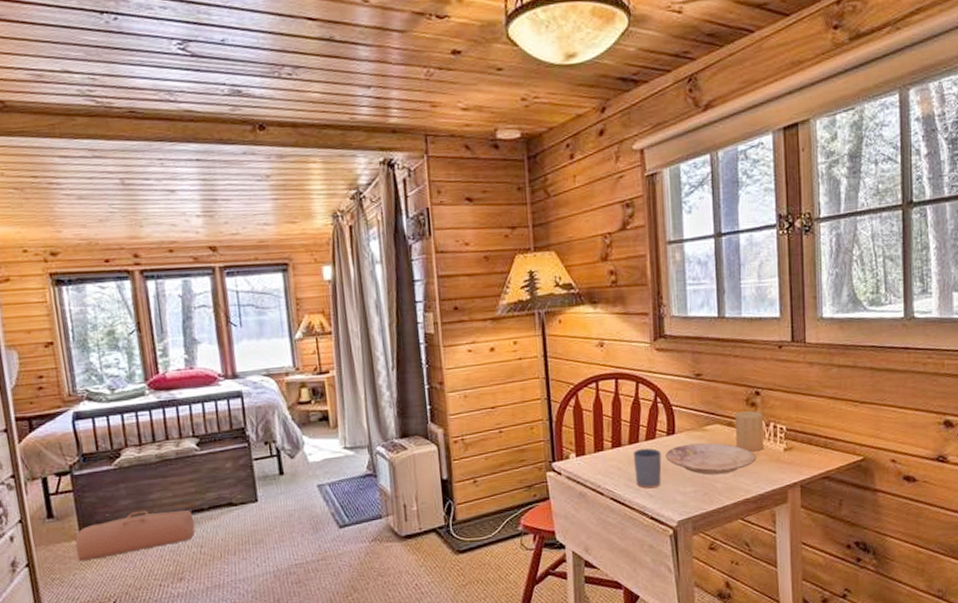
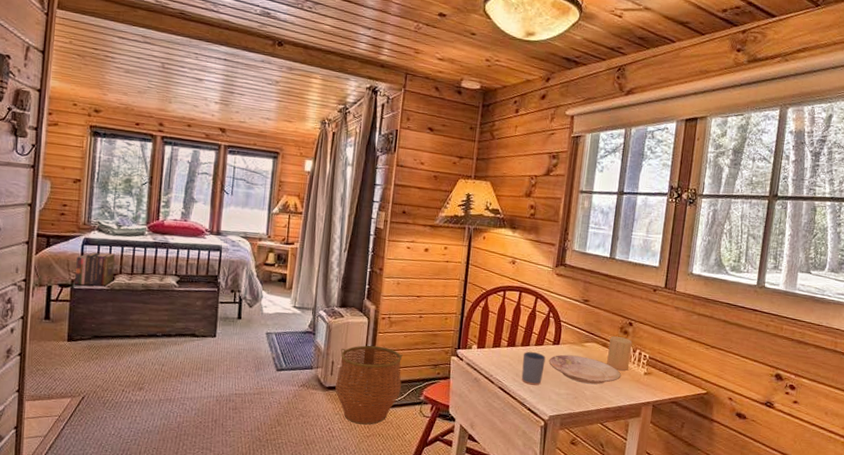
books: none [69,424,119,471] -> present [75,252,115,286]
duffel bag: present [75,510,195,561] -> none [62,327,162,360]
basket: none [411,476,494,573] -> present [335,345,403,425]

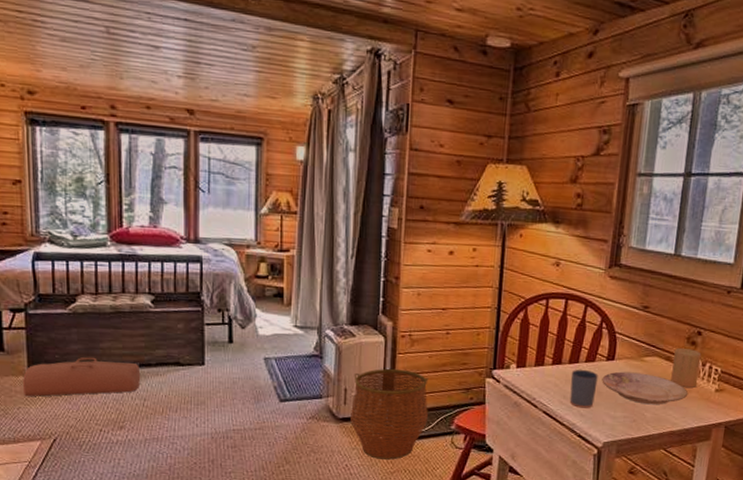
duffel bag: none [62,327,162,360] -> present [23,357,141,397]
books: present [75,252,115,286] -> none [28,269,74,310]

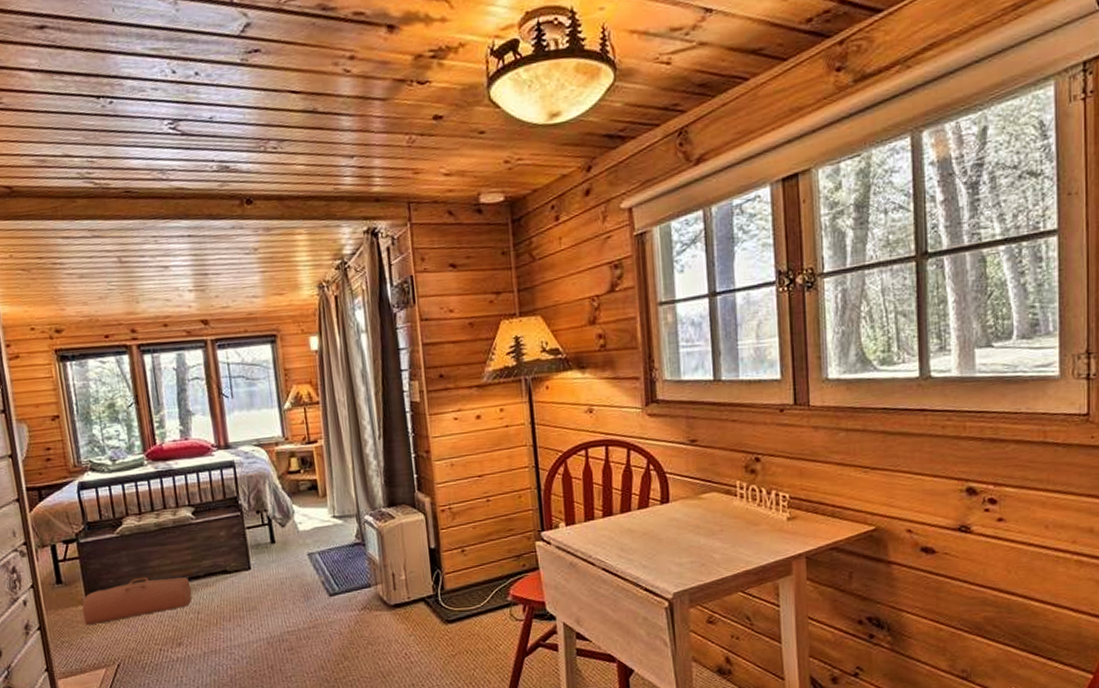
basket: present [350,368,429,460] -> none [399,545,482,643]
mug: present [569,369,598,408] -> none [625,517,656,559]
plate: present [602,371,689,405] -> none [659,511,758,546]
candle: present [671,348,702,388] -> none [733,478,766,521]

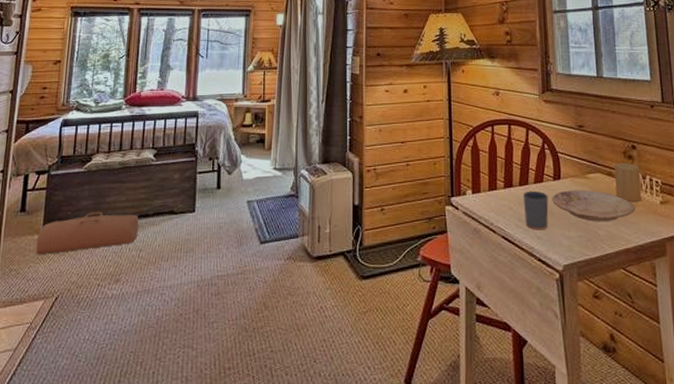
mug: none [625,517,656,559] -> present [523,190,549,230]
plate: none [659,511,758,546] -> present [552,190,636,222]
candle: none [733,478,766,521] -> present [614,163,642,201]

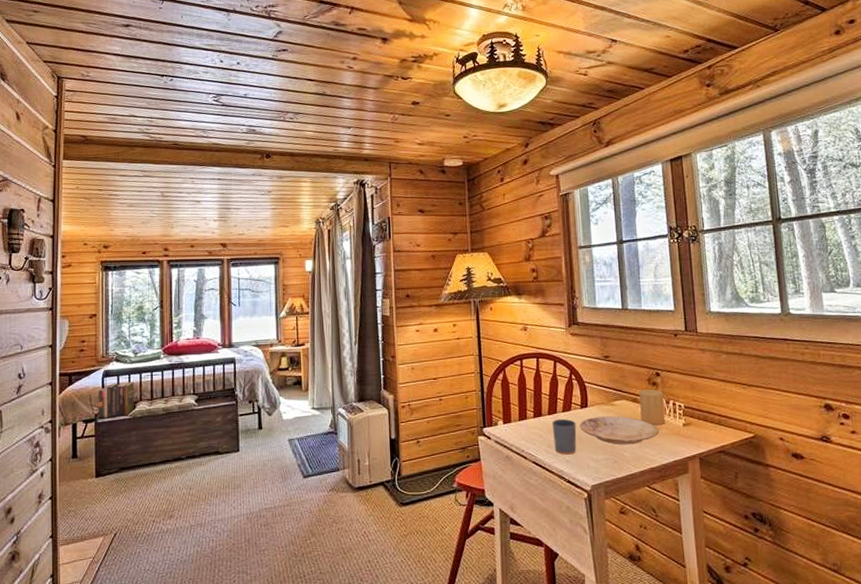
duffel bag: present [36,211,139,254] -> none [91,455,187,496]
books: none [52,132,92,170] -> present [98,381,134,419]

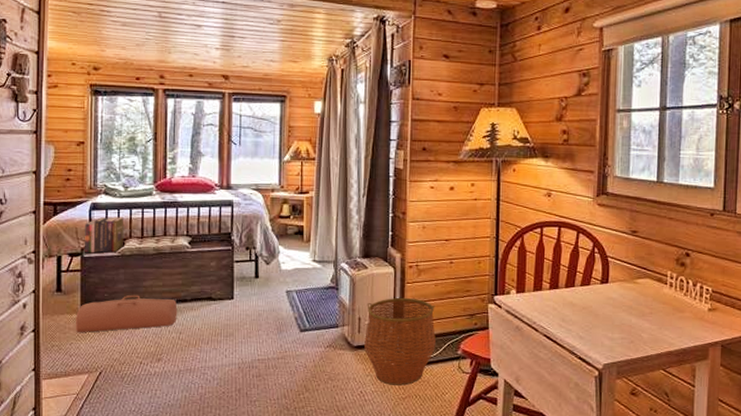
duffel bag: none [91,455,187,496] -> present [76,295,178,333]
basket: none [364,436,433,523] -> present [364,297,437,386]
mug: present [552,418,577,455] -> none [568,292,594,331]
plate: present [579,416,660,445] -> none [598,294,682,326]
candle: present [639,389,666,425] -> none [664,270,692,308]

